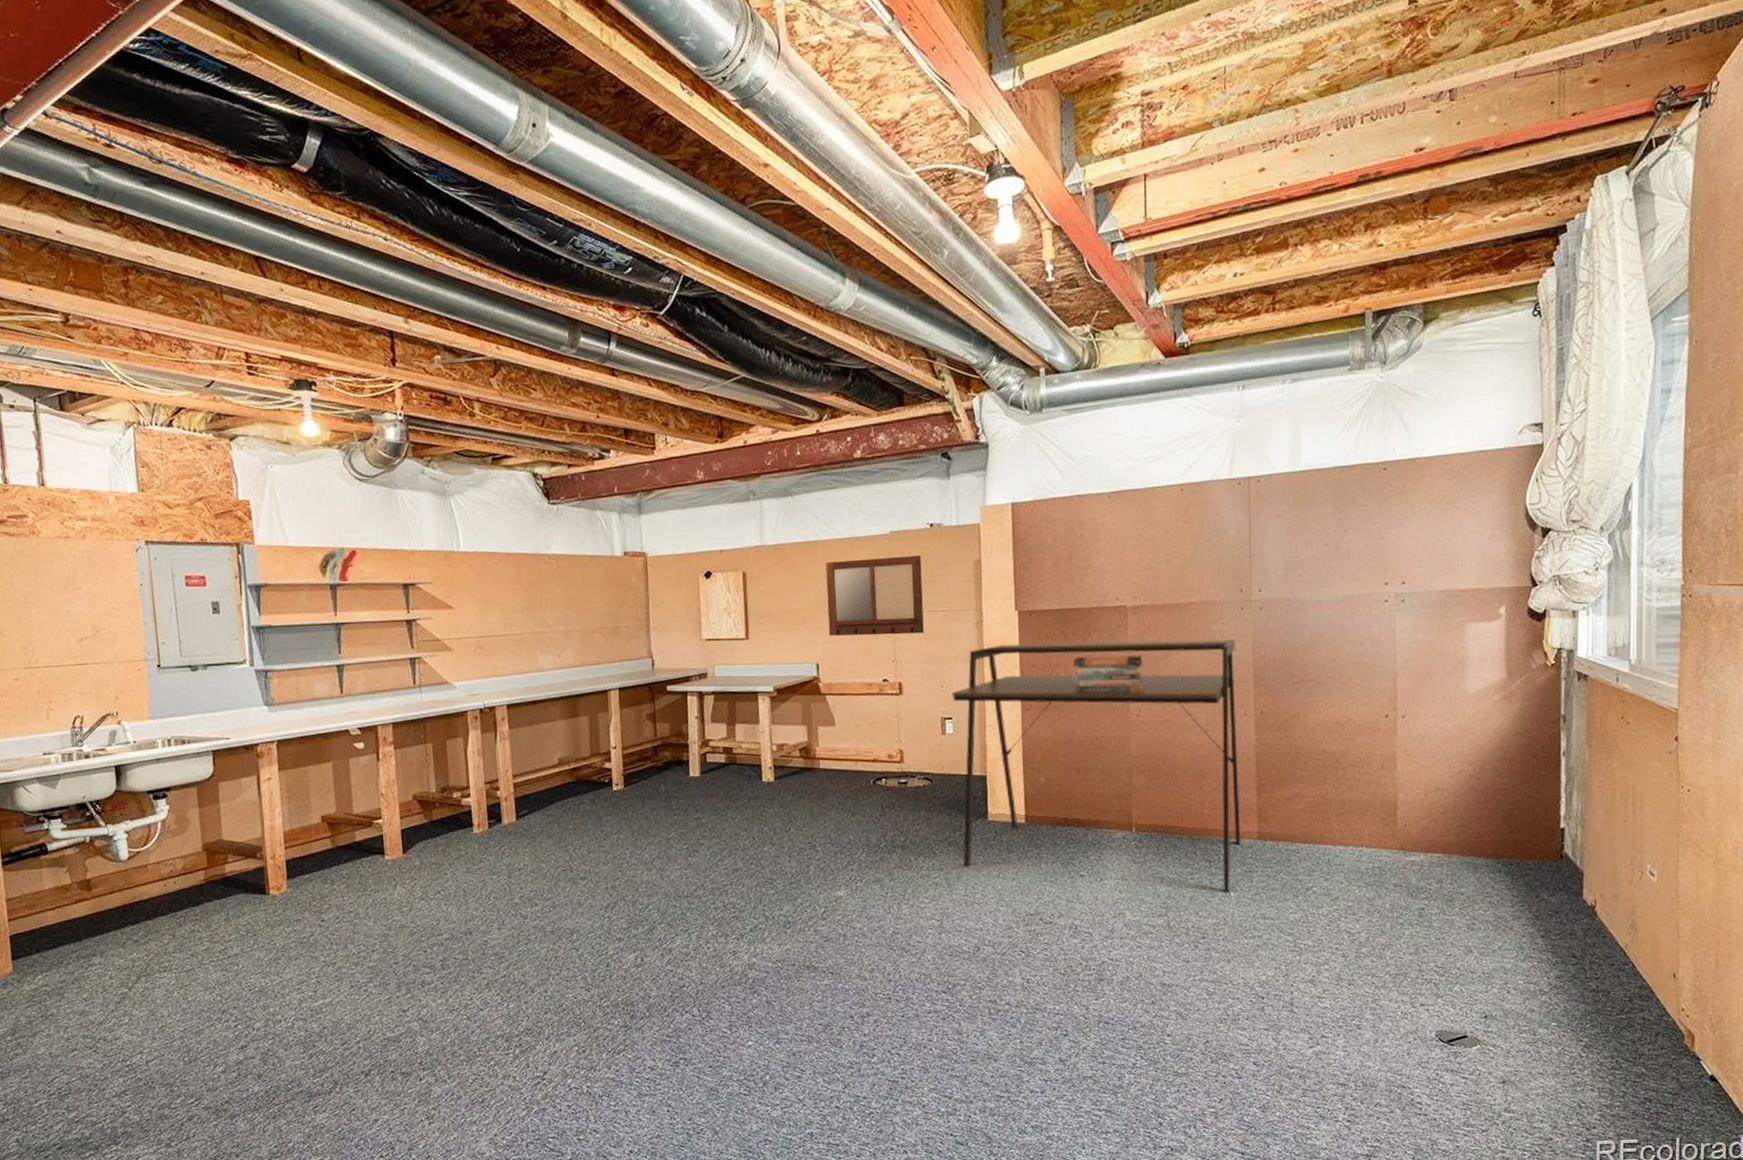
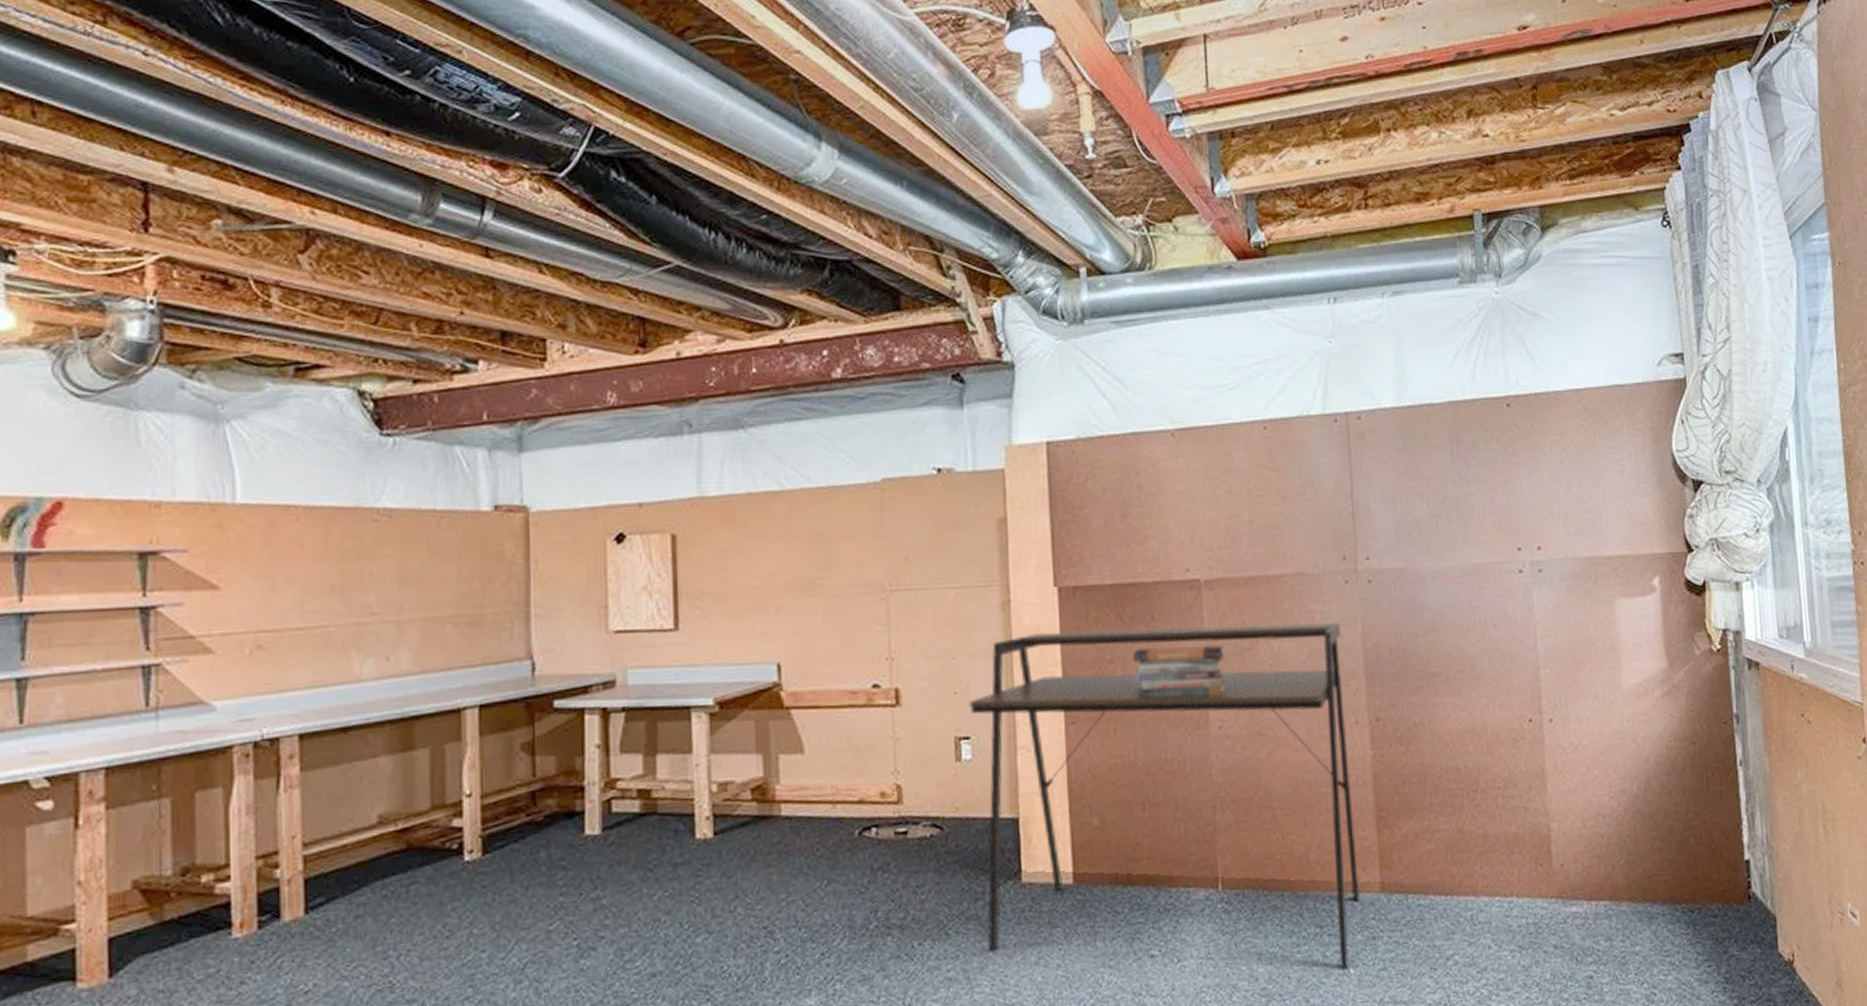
writing board: present [826,556,924,636] -> none [792,512,930,624]

